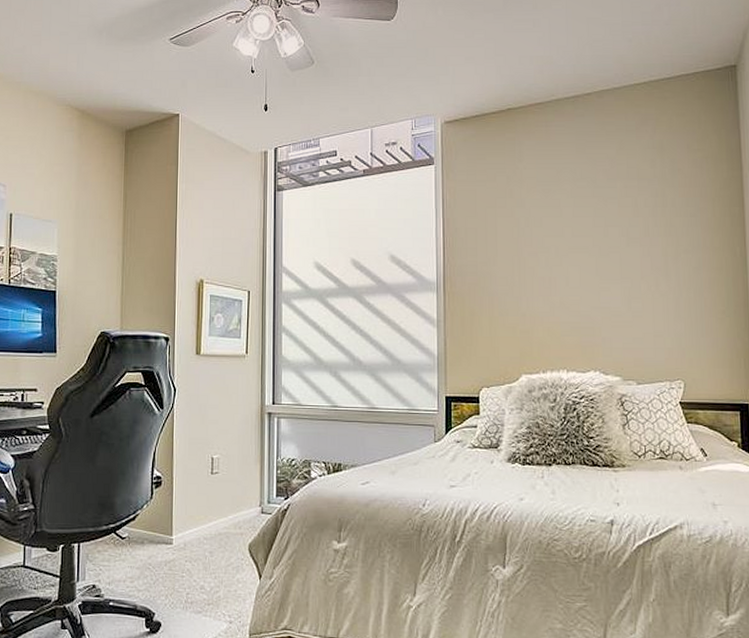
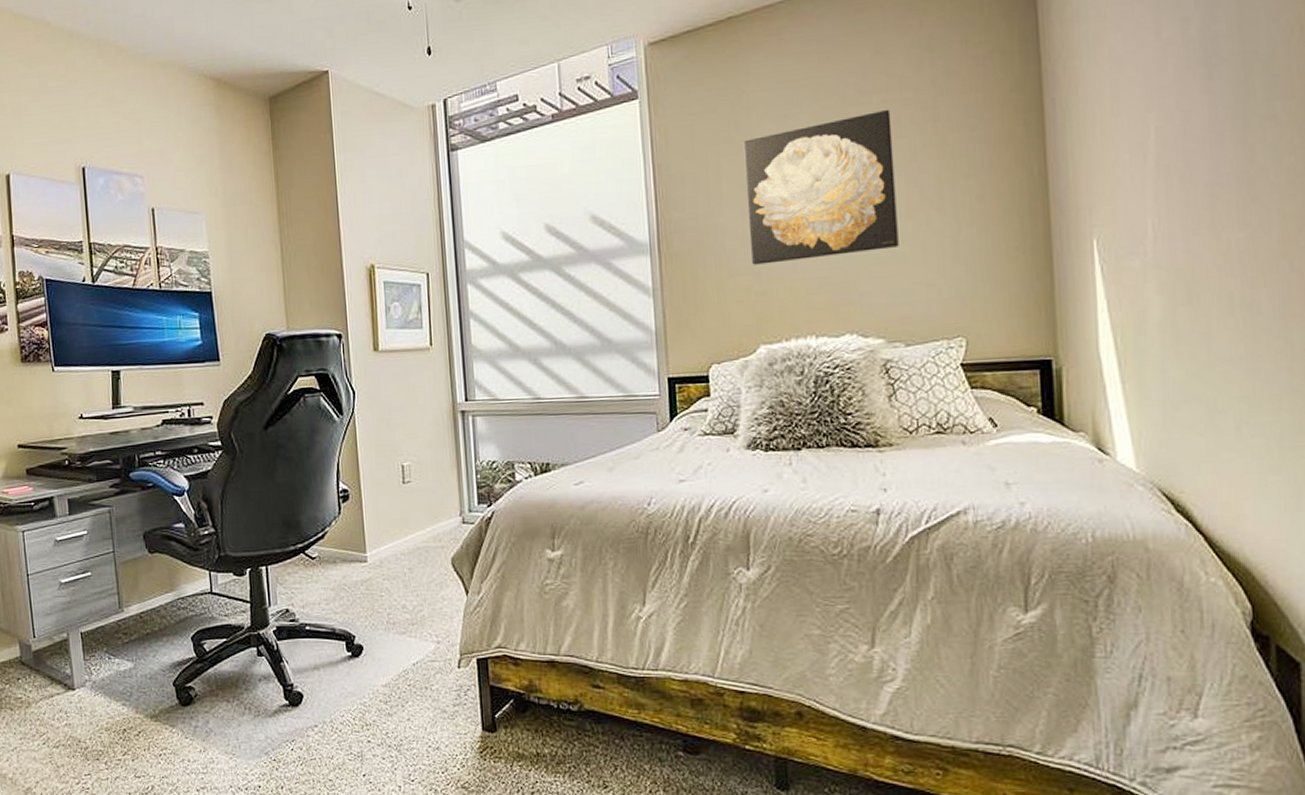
wall art: none [516,193,634,308] -> present [743,109,899,265]

